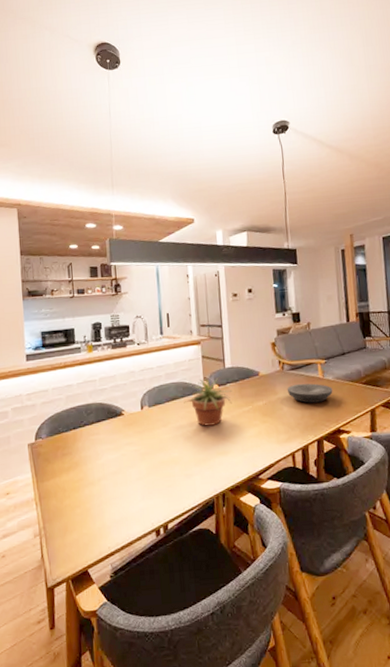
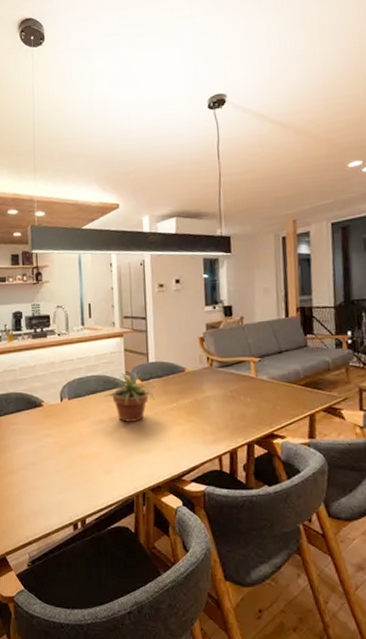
plate: present [286,383,333,403] -> none [215,382,267,404]

